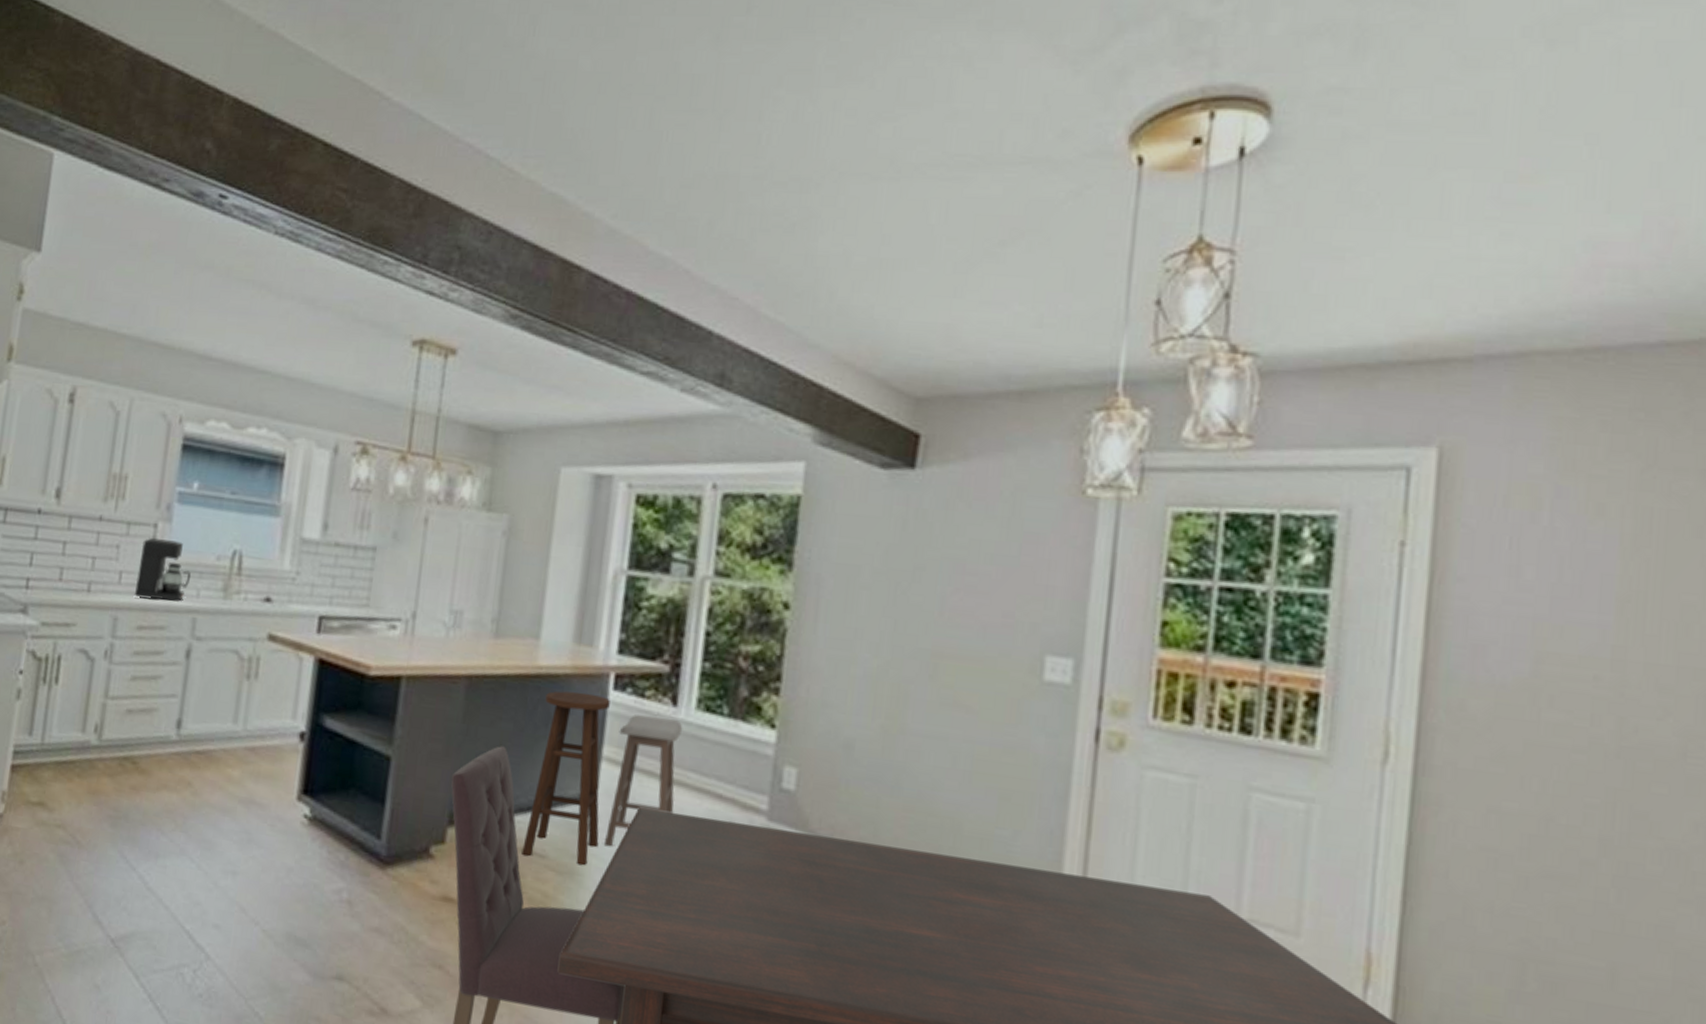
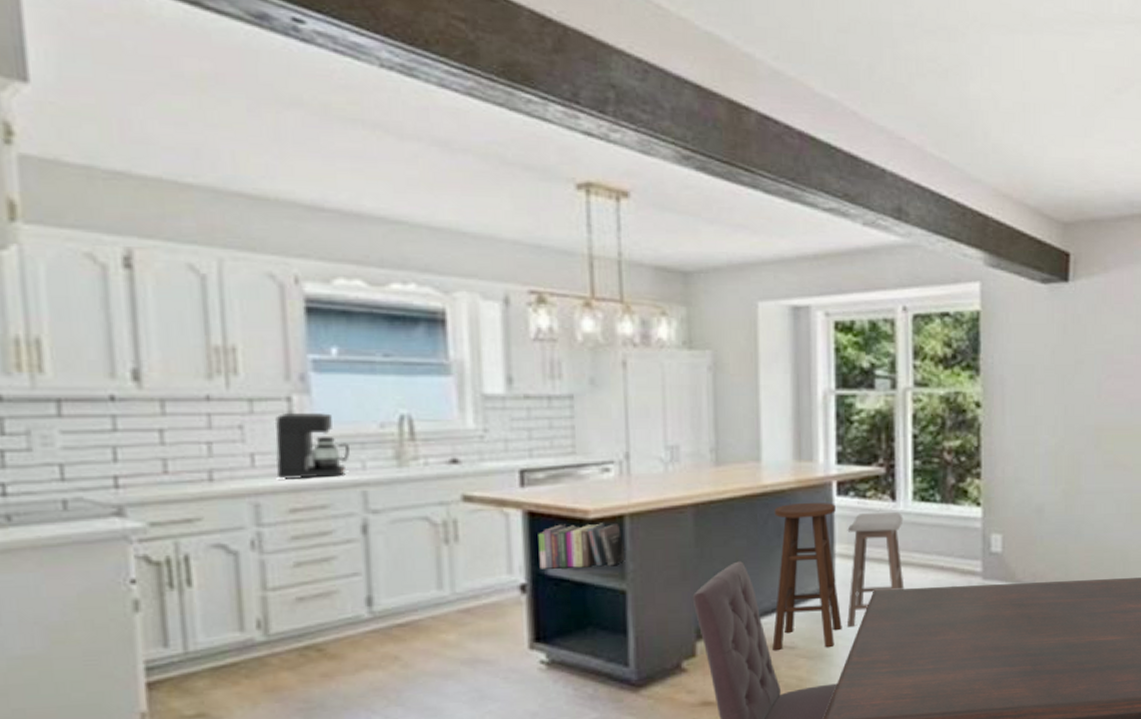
books: none [319,676,398,729] -> present [538,523,627,569]

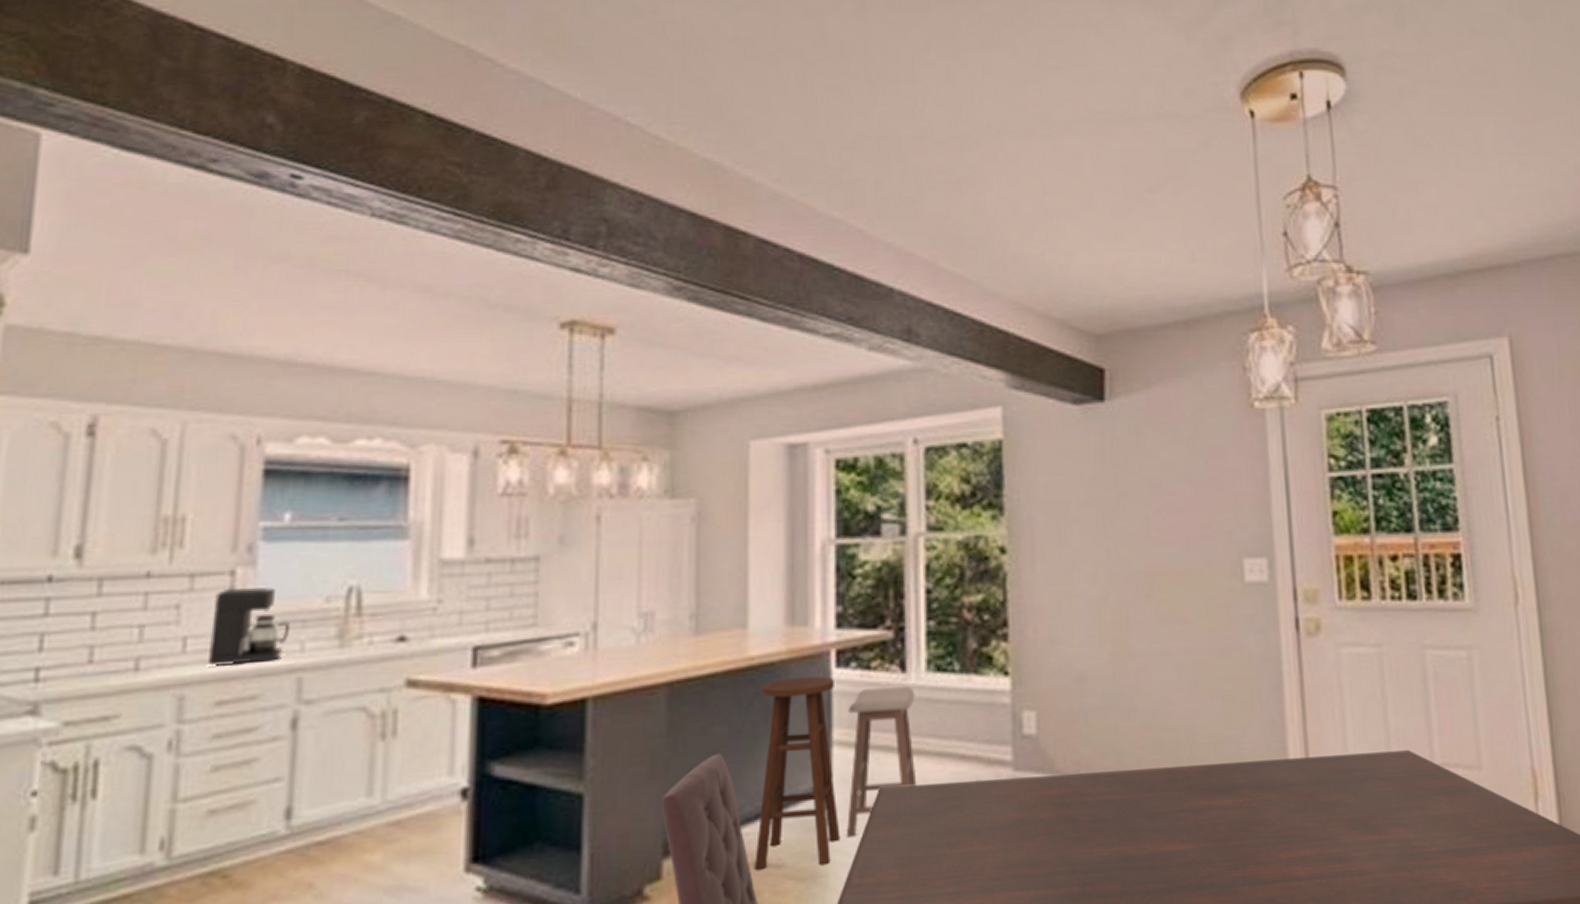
books: present [538,523,627,569] -> none [485,709,587,769]

